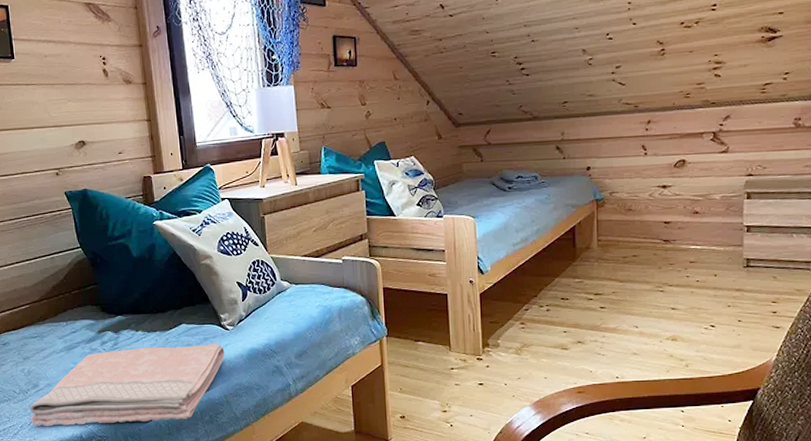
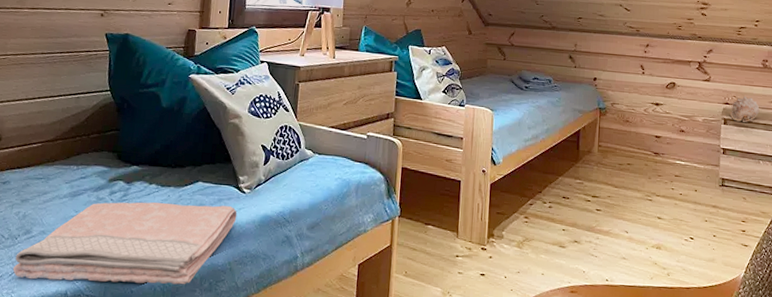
seashell: none [754,163,792,194] -> present [729,96,760,122]

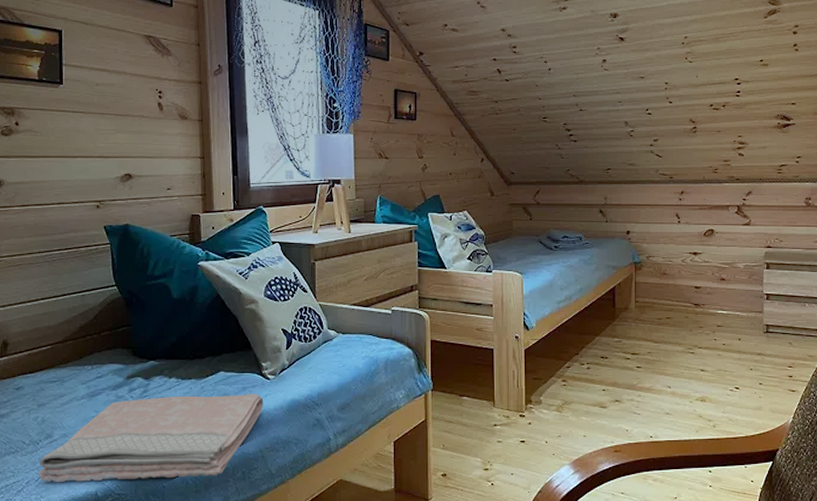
seashell: present [729,96,760,122] -> none [772,237,804,265]

